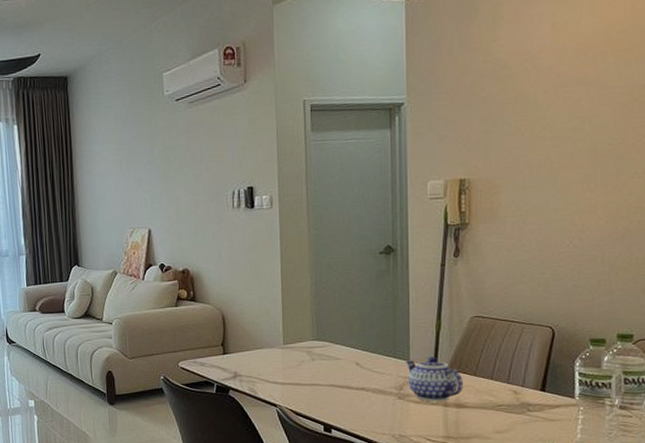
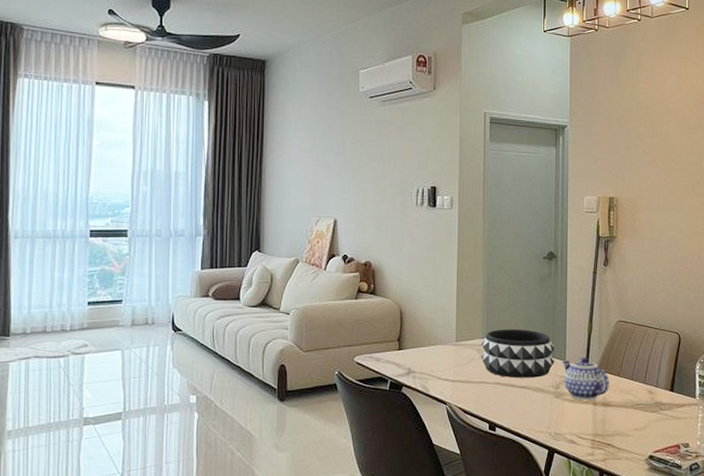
decorative bowl: none [312,329,397,380] -> present [481,329,555,378]

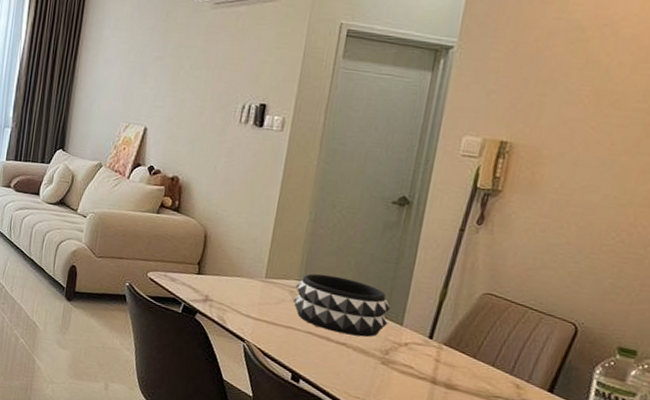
teapot: present [562,357,610,401] -> none [396,324,460,378]

